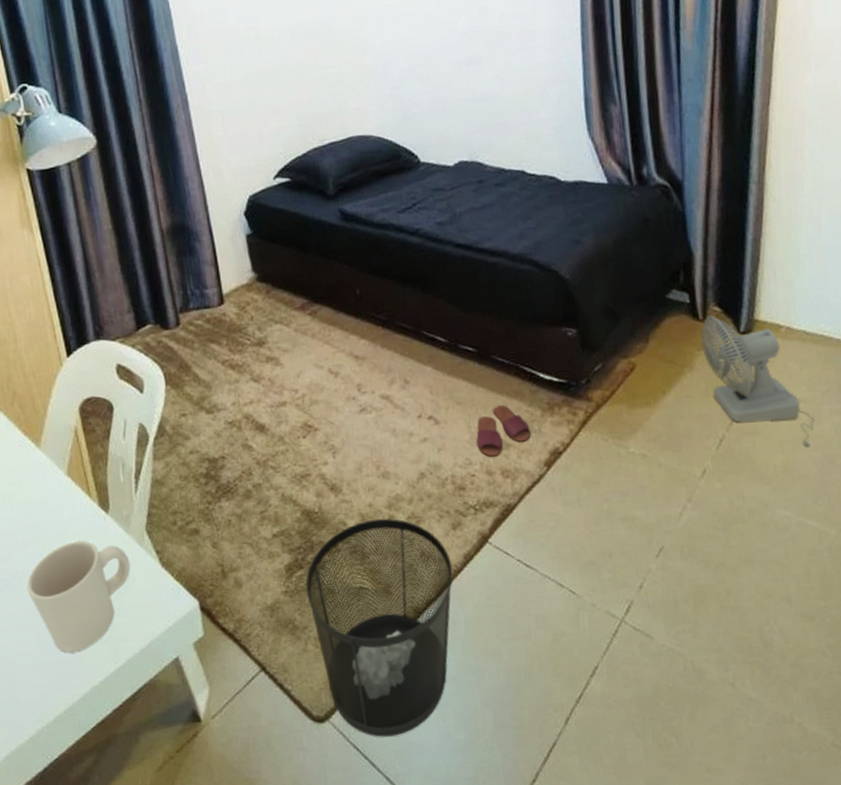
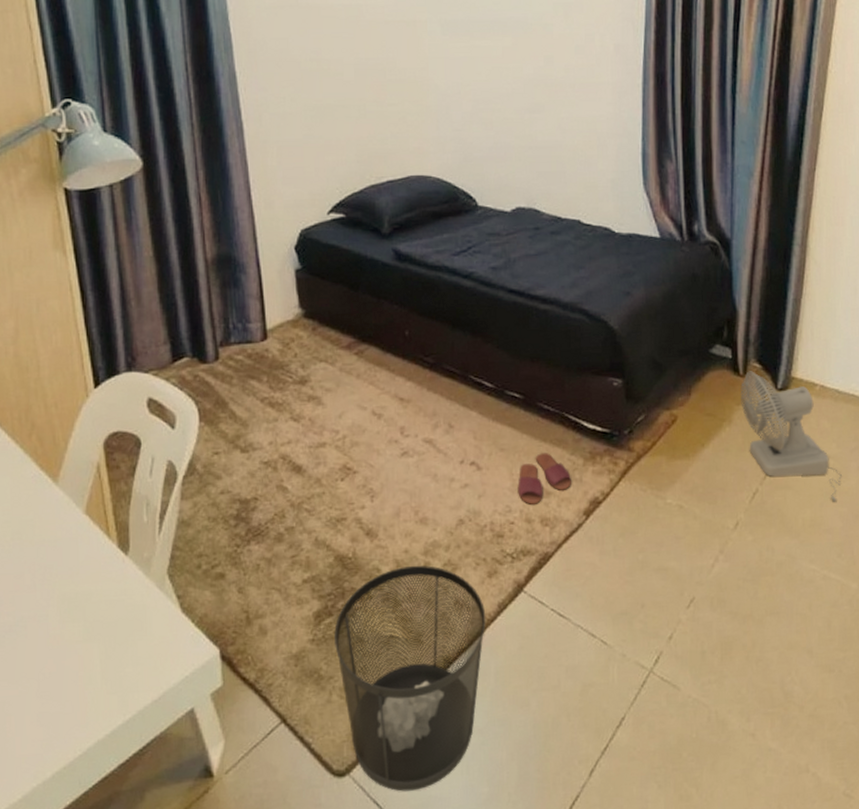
mug: present [26,540,131,652] -> none [31,583,148,703]

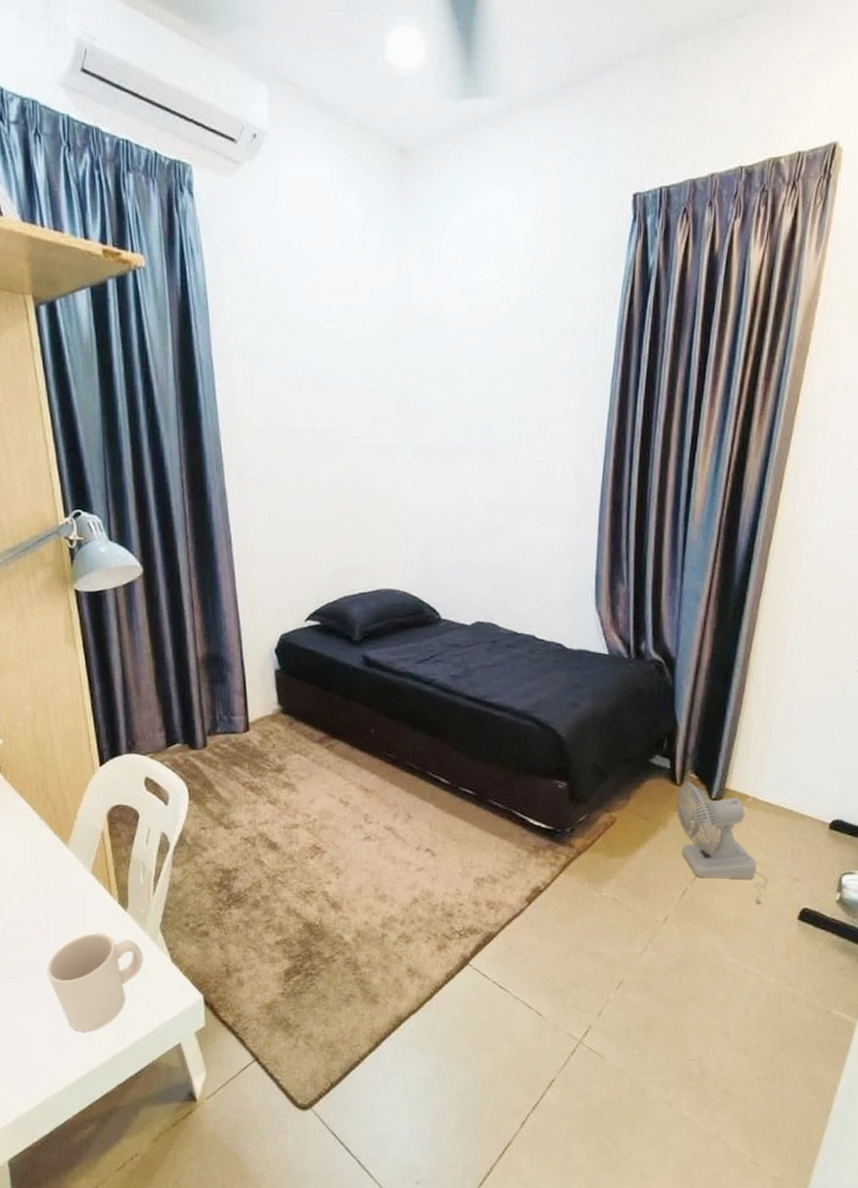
mug: none [31,583,148,703] -> present [46,933,143,1031]
waste bin: present [334,565,486,792] -> none [302,935,435,1127]
slippers: present [518,453,571,505] -> none [467,844,516,889]

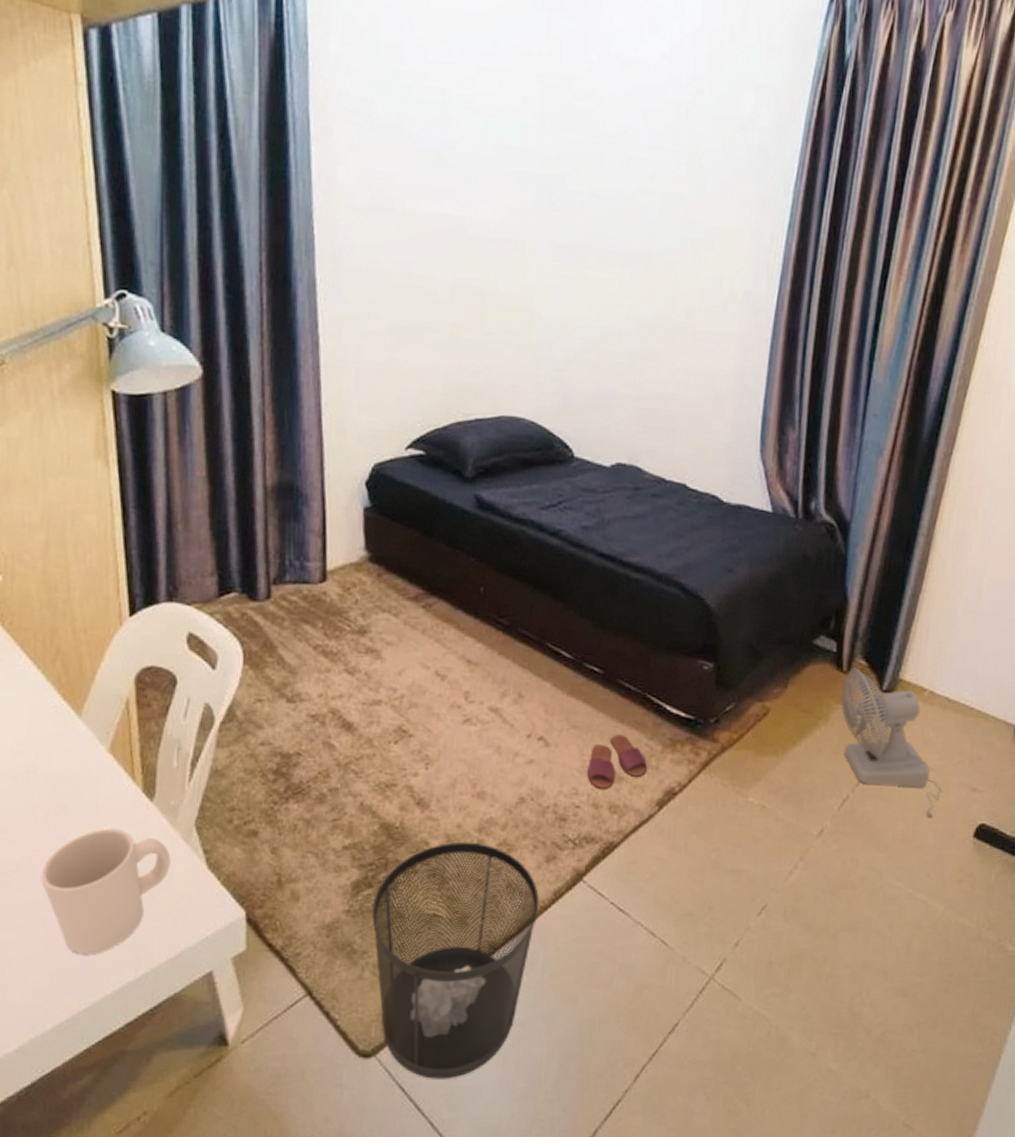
waste bin: none [302,935,435,1127] -> present [372,842,540,1079]
slippers: none [467,844,516,889] -> present [587,735,647,789]

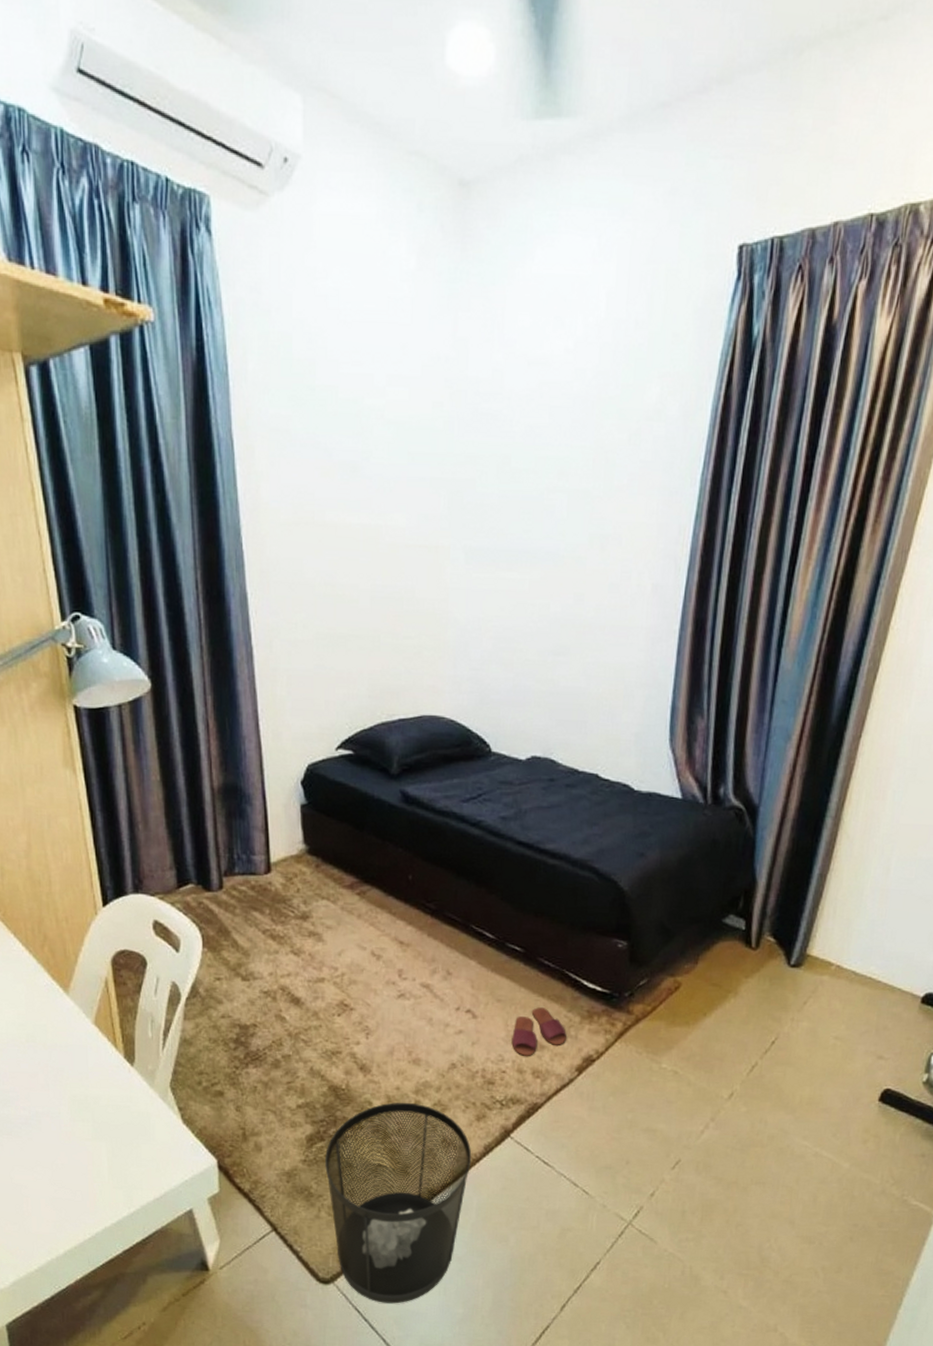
mug: present [40,828,171,954] -> none [45,1088,152,1193]
fan: present [840,668,941,818] -> none [749,944,847,1083]

